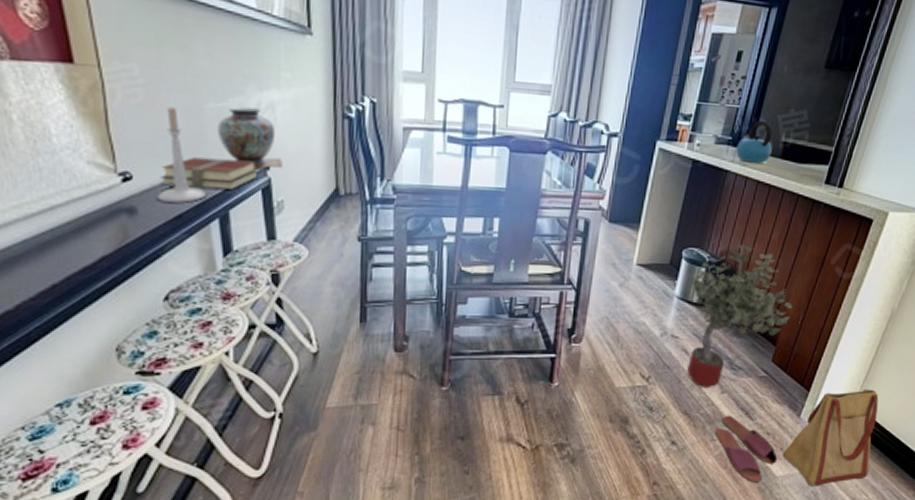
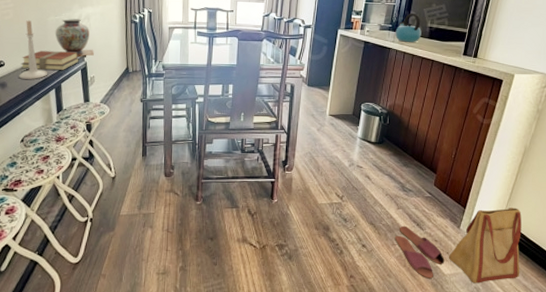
potted tree: present [687,244,793,389] -> none [369,99,447,205]

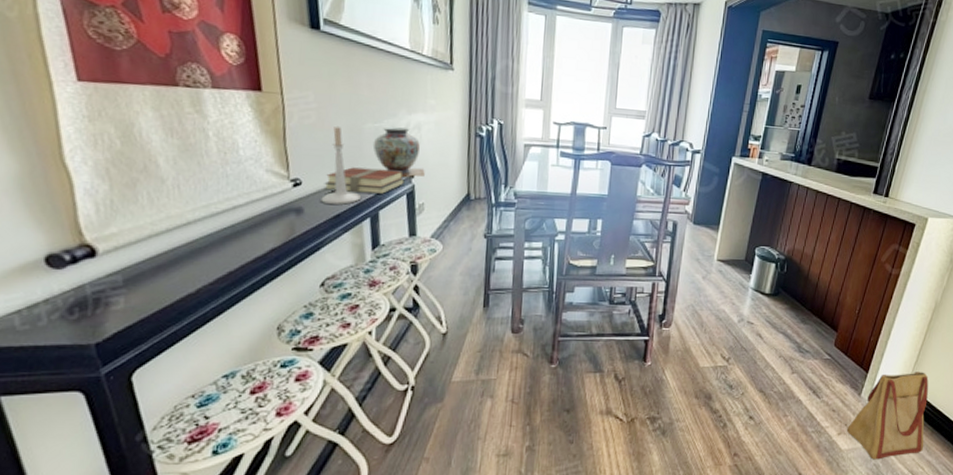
slippers: present [394,225,445,279] -> none [787,393,843,455]
kettle: present [395,13,421,42] -> none [798,142,828,176]

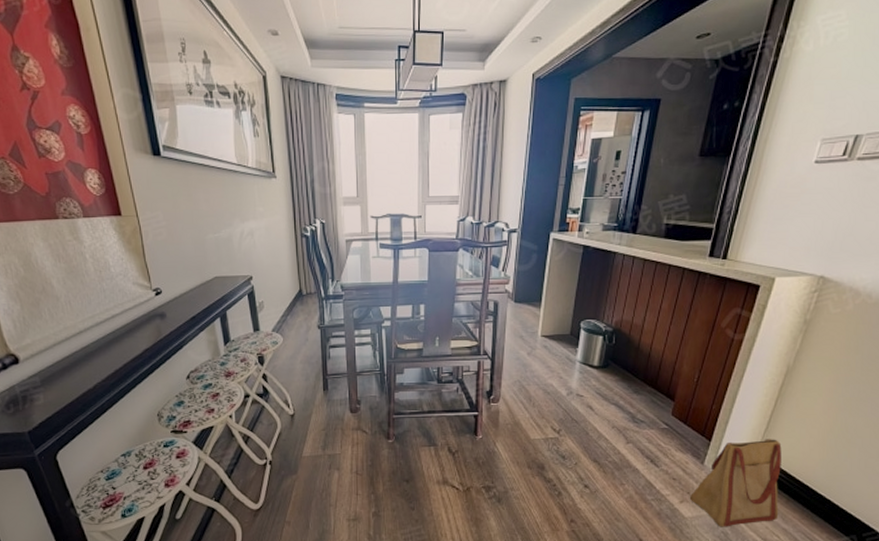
candlestick: present [321,125,362,205] -> none [179,239,211,309]
books: present [324,167,405,194] -> none [179,274,245,296]
decorative vase: present [372,126,425,177] -> none [215,235,261,279]

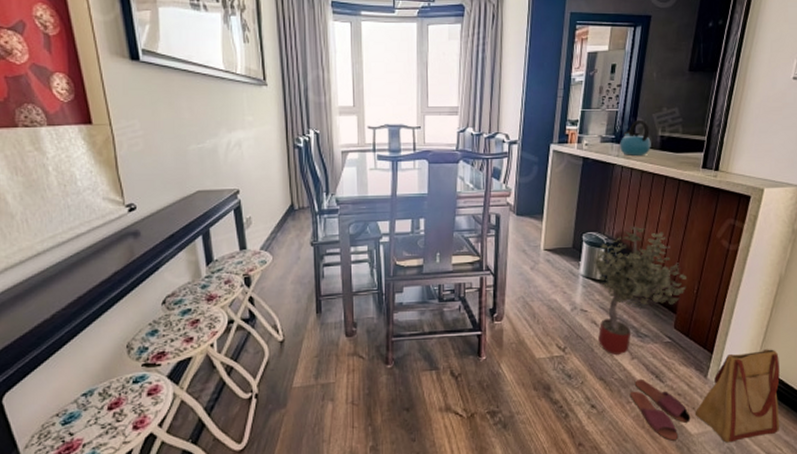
potted tree: none [590,314,688,440] -> present [592,226,688,356]
kettle: none [622,208,655,244] -> present [620,120,651,156]
slippers: none [623,462,685,522] -> present [629,378,691,441]

